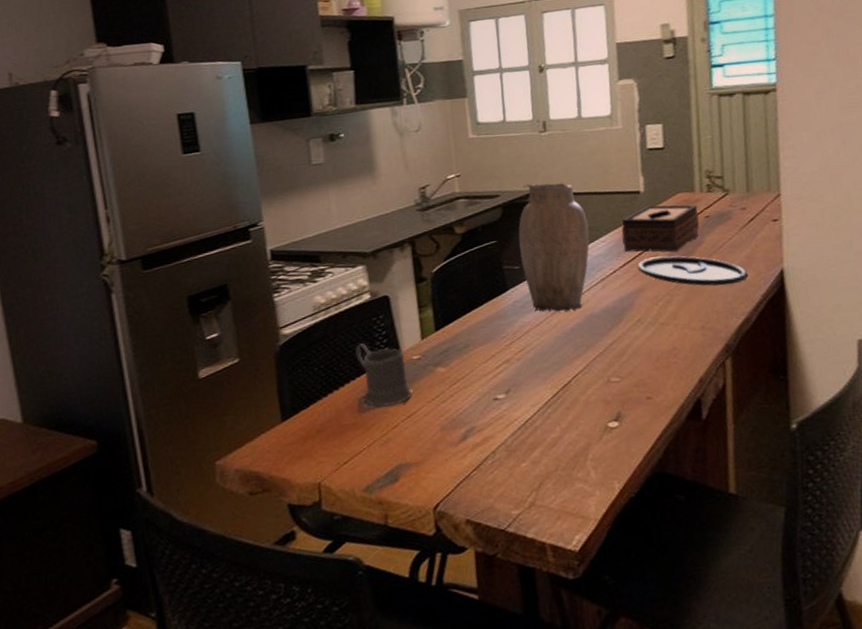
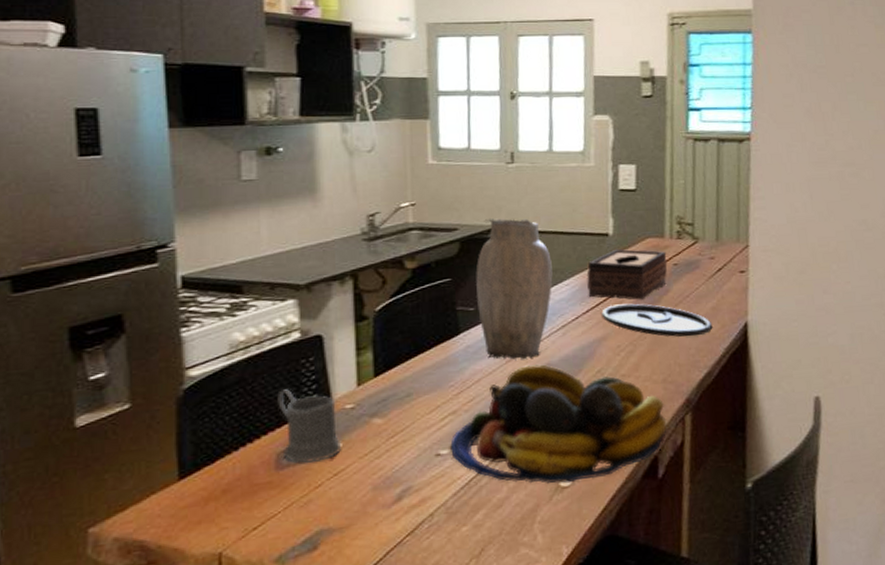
fruit bowl: none [506,315,708,425] -> present [450,364,667,484]

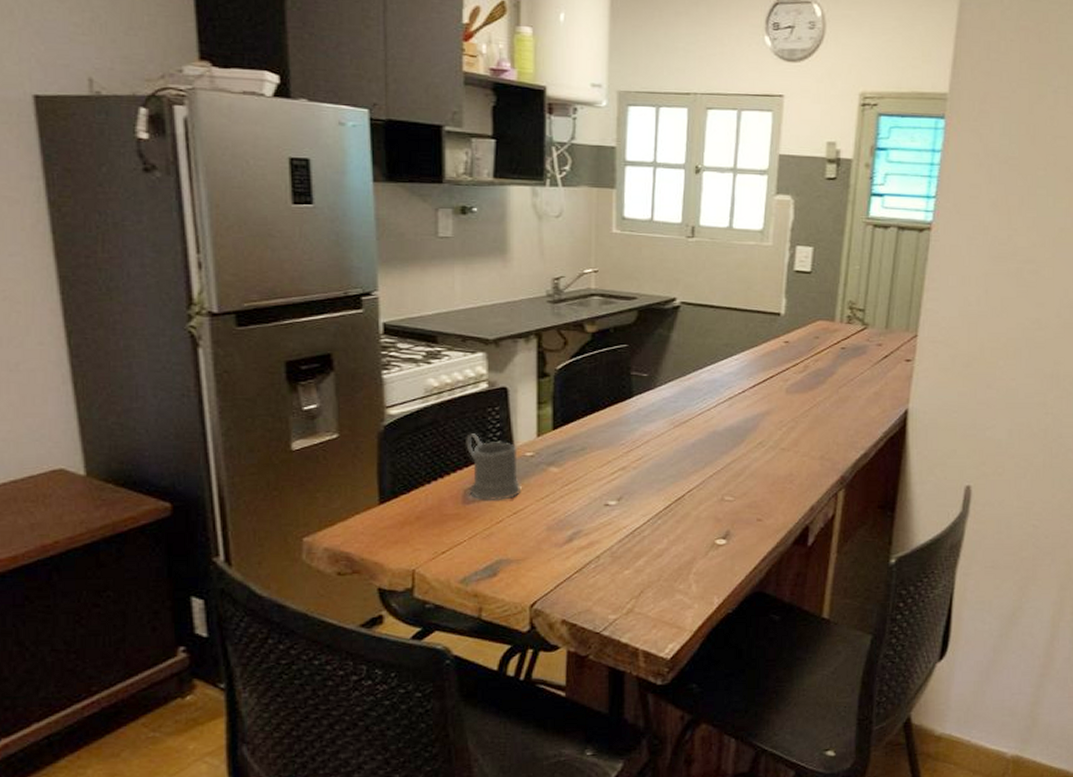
fruit bowl: present [450,364,667,484] -> none [618,432,820,542]
vase: present [476,218,553,360] -> none [651,290,724,427]
tissue box: present [586,248,668,300] -> none [756,328,835,380]
plate: present [601,304,713,337] -> none [767,382,874,419]

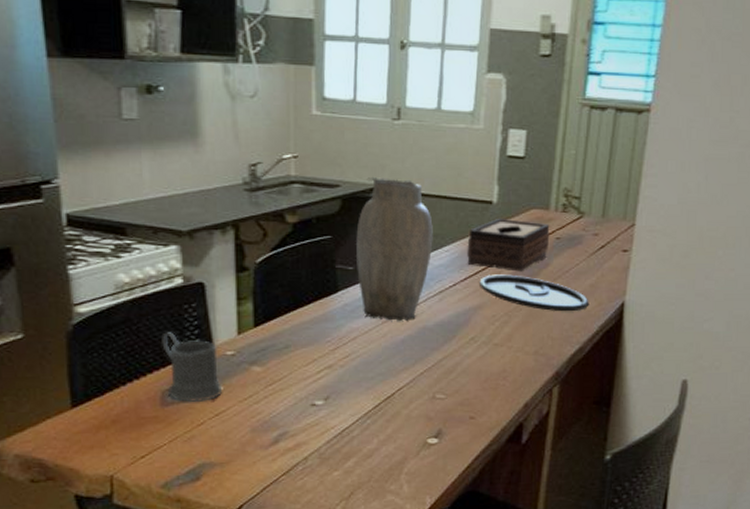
vase: none [651,290,724,427] -> present [356,177,433,322]
tissue box: none [756,328,835,380] -> present [467,218,550,272]
plate: none [767,382,874,419] -> present [479,274,589,312]

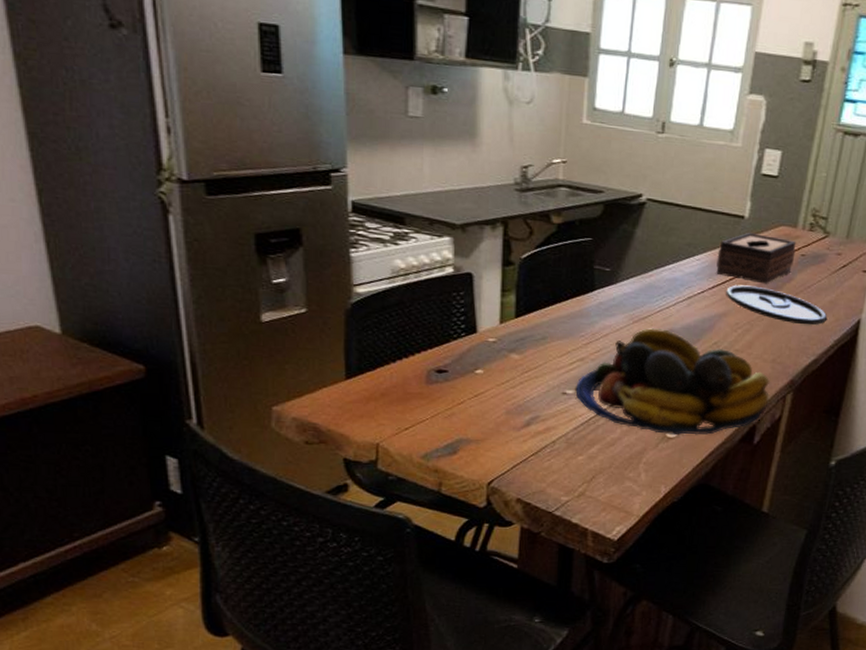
mug: present [162,332,222,402] -> none [430,316,482,383]
fruit bowl: none [325,327,535,441] -> present [575,328,771,436]
vase: present [356,177,433,322] -> none [613,186,687,323]

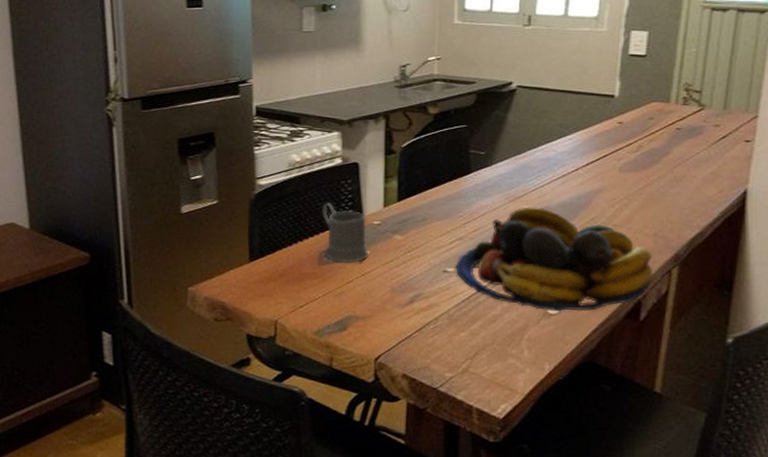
mug: none [430,316,482,383] -> present [322,203,368,263]
tissue box: present [716,232,797,284] -> none [589,110,670,159]
plate: present [726,285,828,325] -> none [600,161,710,198]

